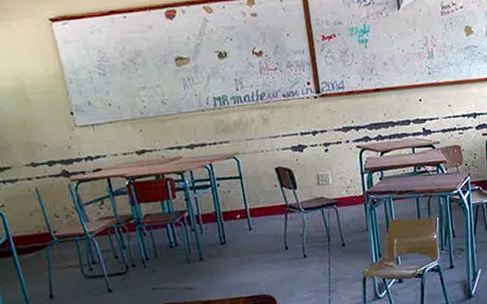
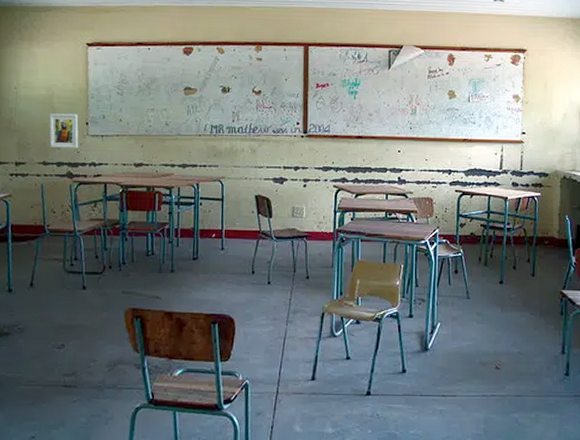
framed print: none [25,104,67,146] -> present [49,113,79,148]

